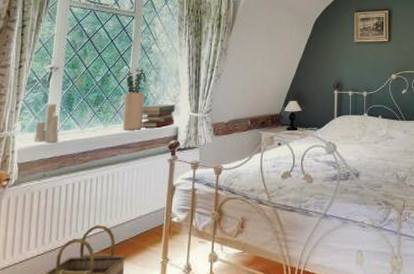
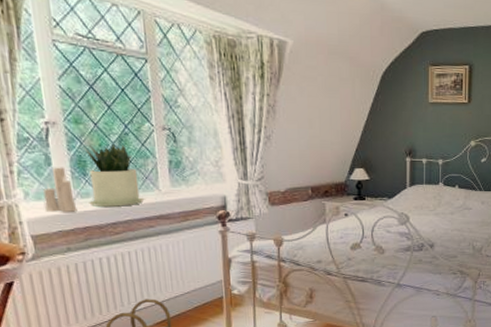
planter: none [69,84,113,138] -> present [83,144,145,208]
vase: present [123,67,144,130] -> none [151,125,181,199]
books: present [141,105,176,128] -> none [177,170,221,196]

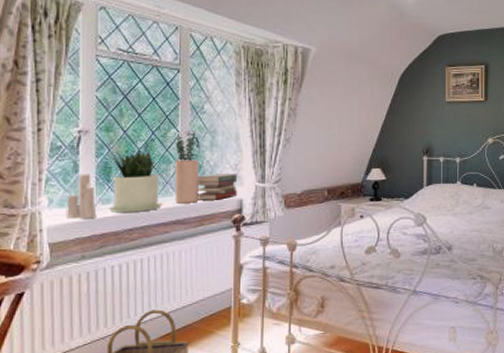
vase: none [151,125,181,199] -> present [174,131,199,203]
books: none [177,170,221,196] -> present [197,174,238,200]

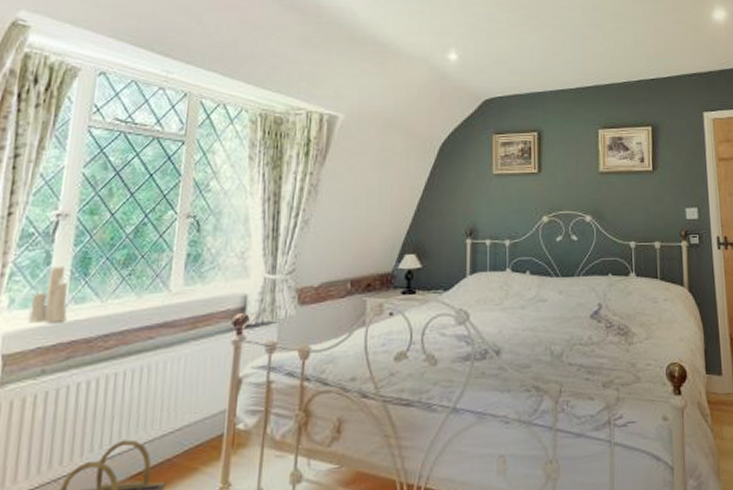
planter: present [109,150,163,214] -> none [82,237,150,316]
vase: present [174,131,199,203] -> none [165,212,198,301]
books: present [197,174,238,200] -> none [192,263,244,297]

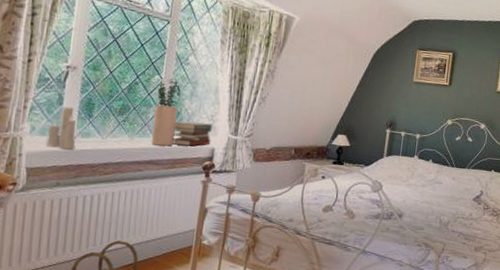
vase: none [165,212,198,301] -> present [151,79,178,147]
books: none [192,263,244,297] -> present [172,121,213,147]

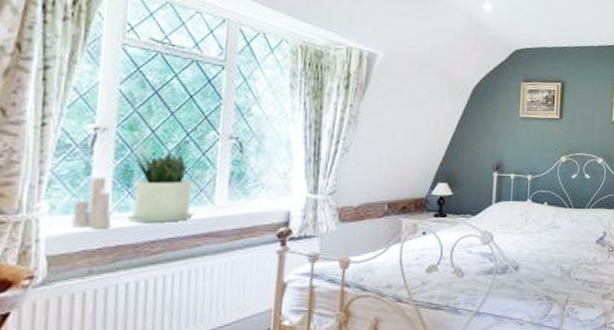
planter: none [87,90,139,149] -> present [127,153,195,224]
vase: present [151,79,178,147] -> none [210,134,241,214]
books: present [172,121,213,147] -> none [237,182,287,211]

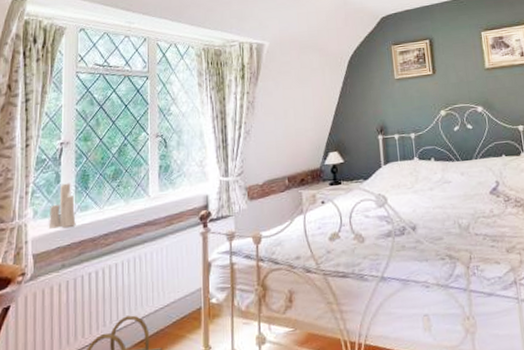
planter: present [127,153,195,224] -> none [87,155,135,220]

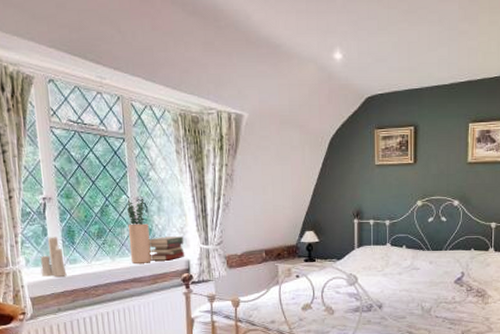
vase: none [145,132,168,205] -> present [127,196,151,263]
books: none [166,170,204,200] -> present [148,236,185,261]

